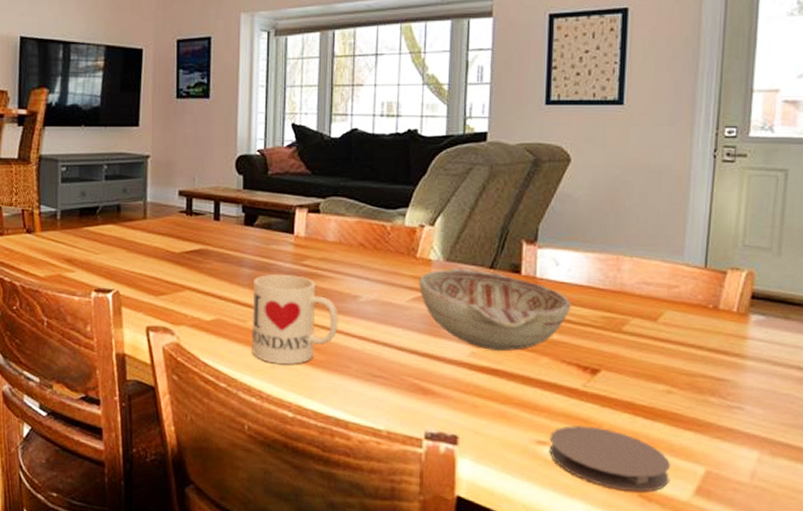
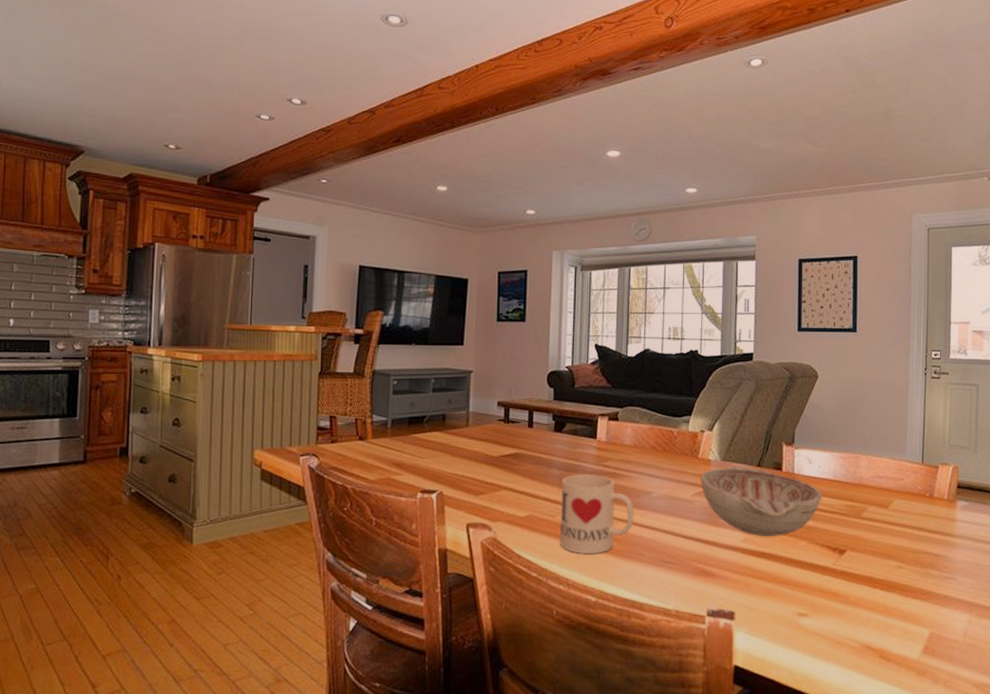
coaster: present [549,425,670,492] -> none [808,598,903,654]

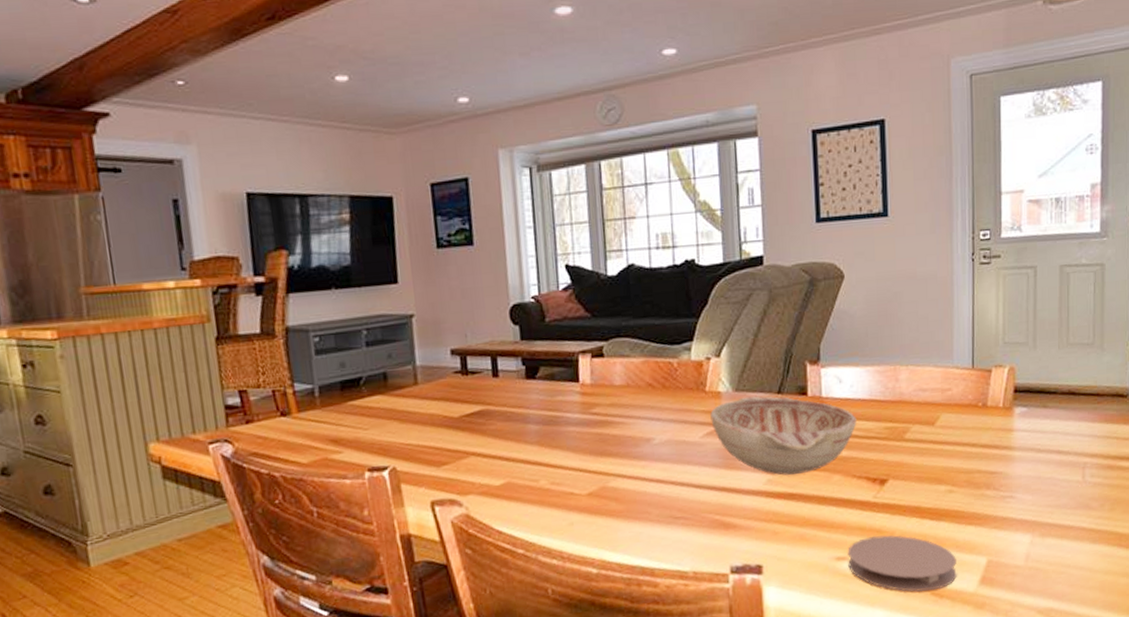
mug: present [559,475,634,554] -> none [542,425,634,521]
coaster: none [808,598,903,654] -> present [848,535,957,592]

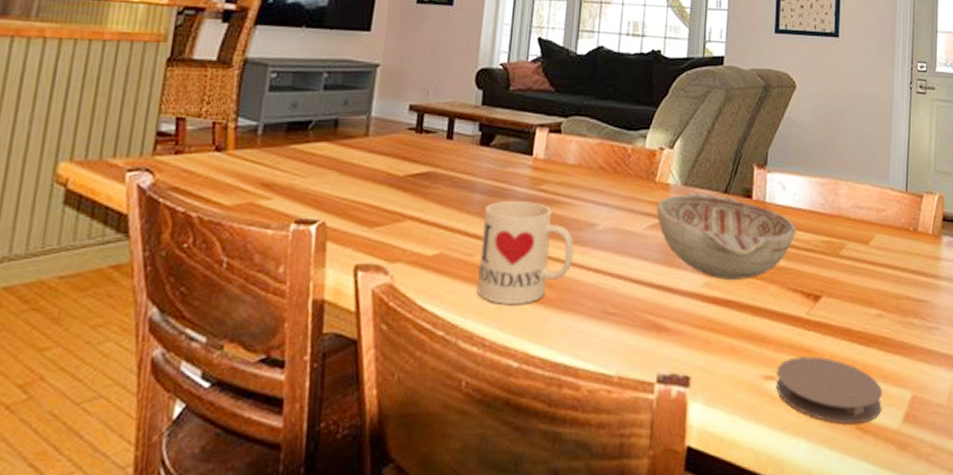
mug: none [542,425,634,521] -> present [476,201,574,304]

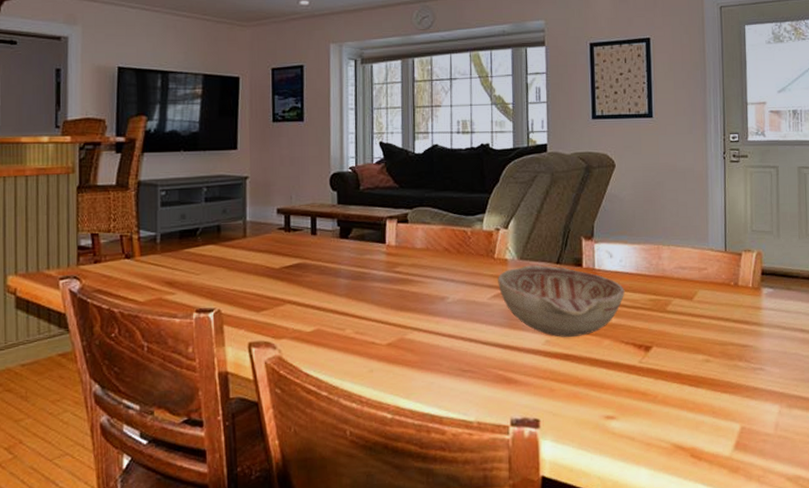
mug: present [476,201,574,304] -> none [349,282,429,368]
coaster: present [776,355,882,425] -> none [616,397,714,454]

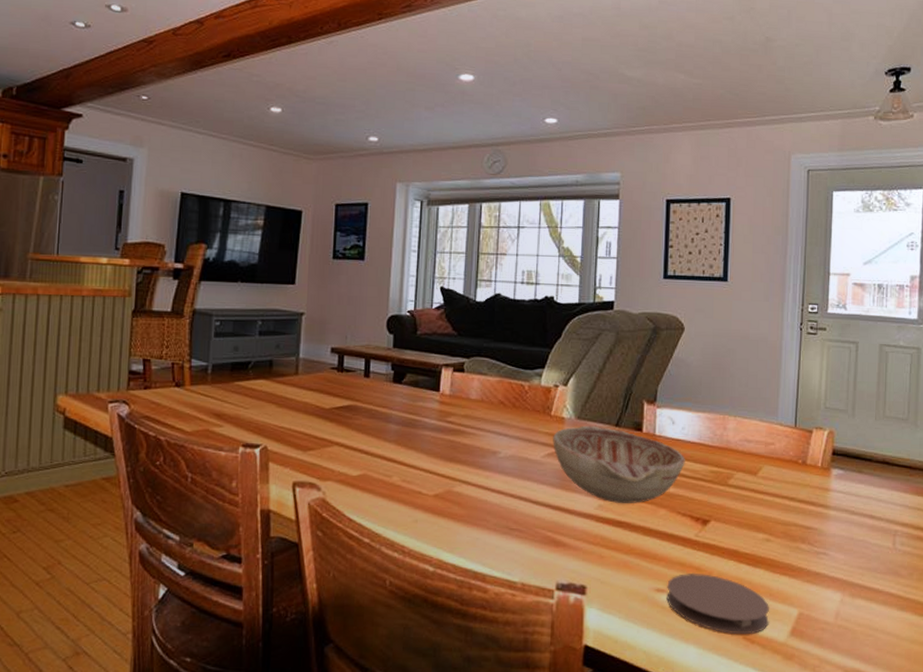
coaster: none [616,397,714,454] -> present [667,572,769,635]

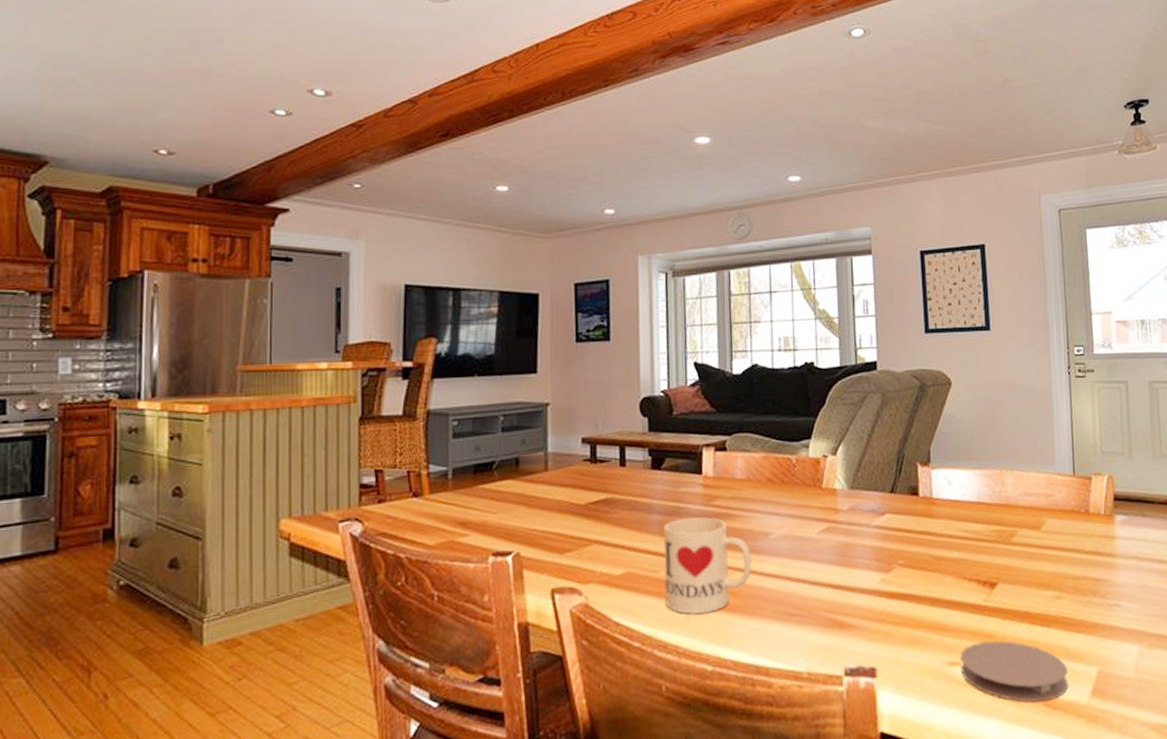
mug: none [395,431,479,518] -> present [663,517,752,614]
decorative bowl: present [553,425,685,504] -> none [826,494,966,575]

